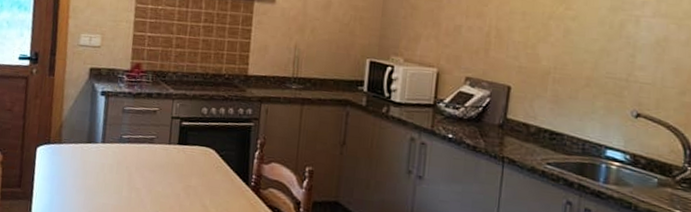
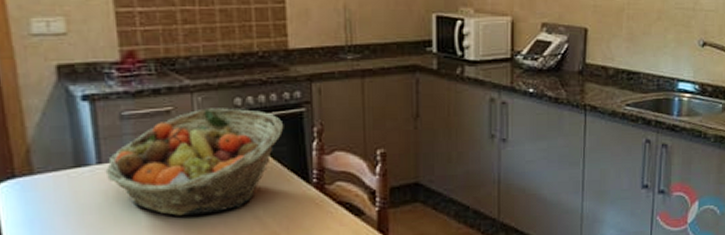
fruit basket: none [106,112,236,196] -> present [105,108,284,216]

